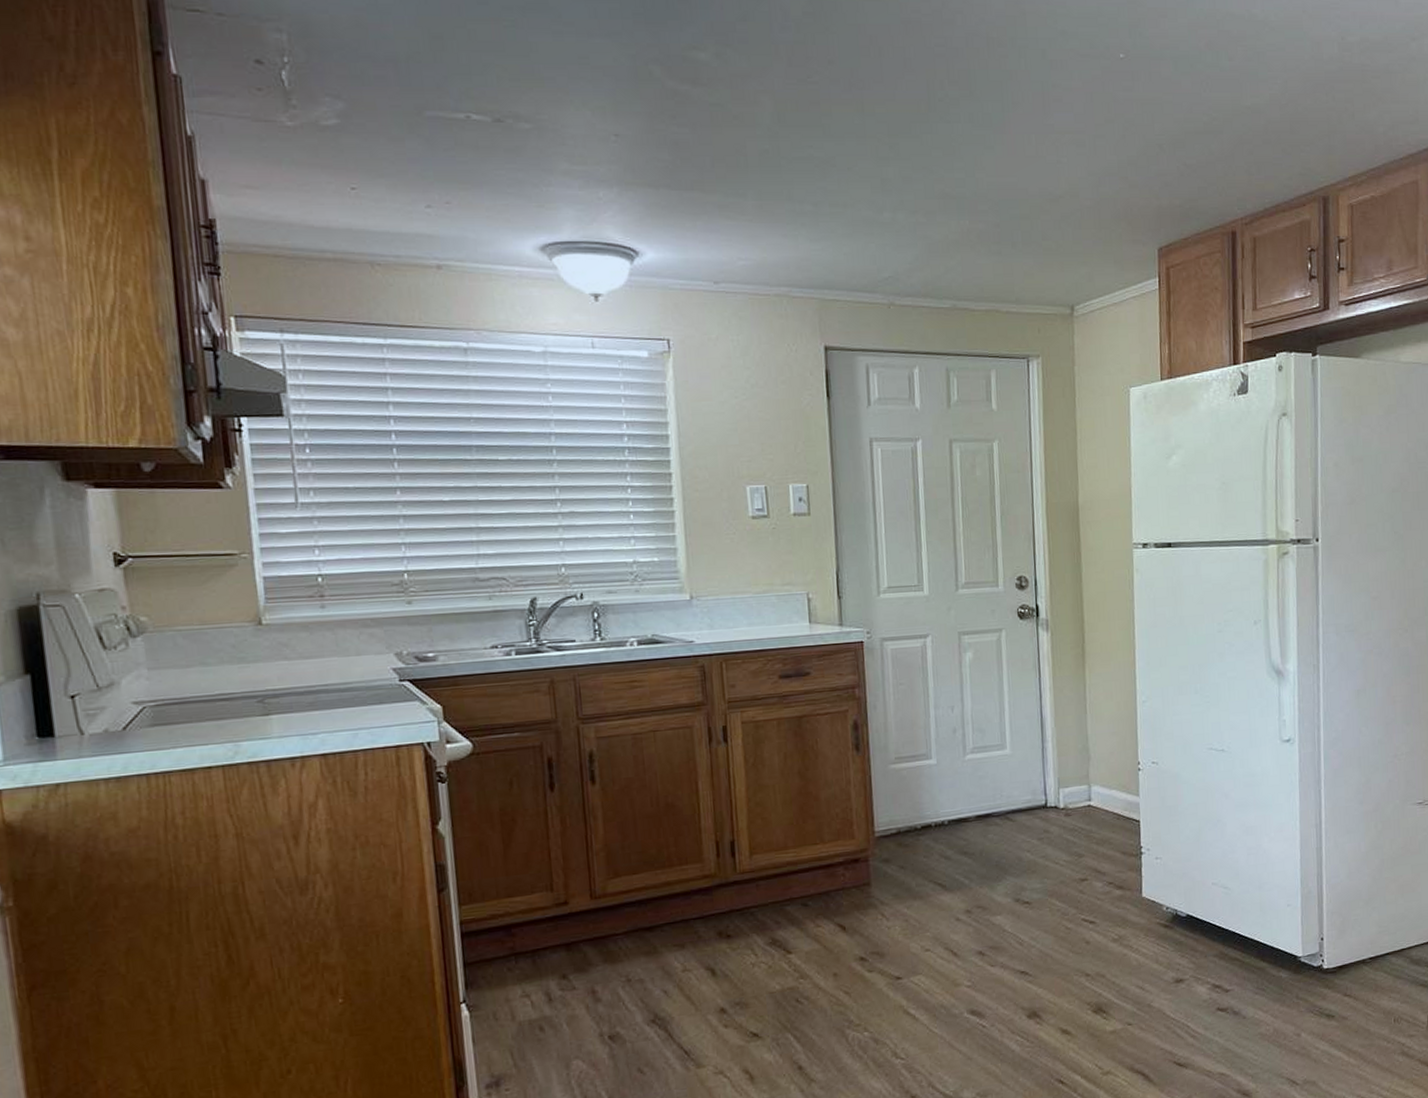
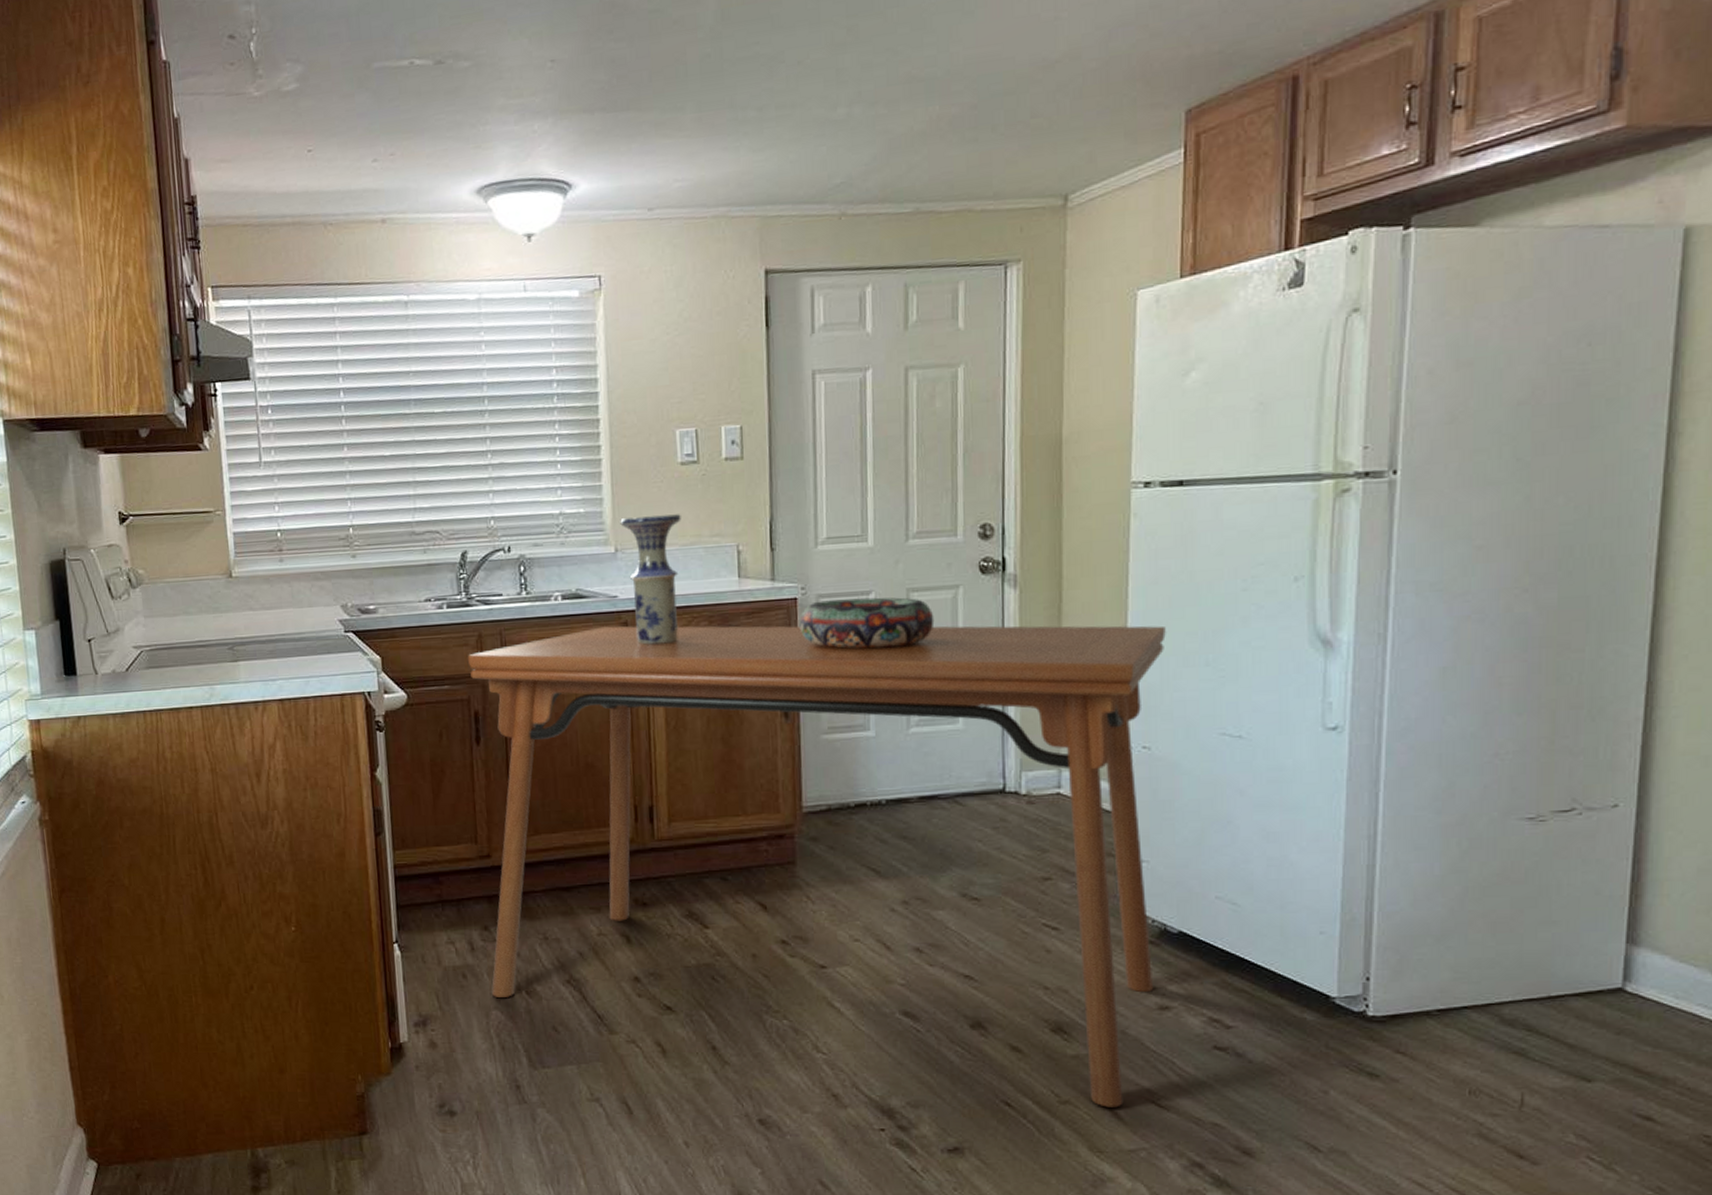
dining table: none [539,661,1171,1073] -> present [468,625,1166,1108]
vase: none [694,564,754,687] -> present [620,514,681,645]
decorative bowl: none [866,640,983,687] -> present [799,597,935,649]

